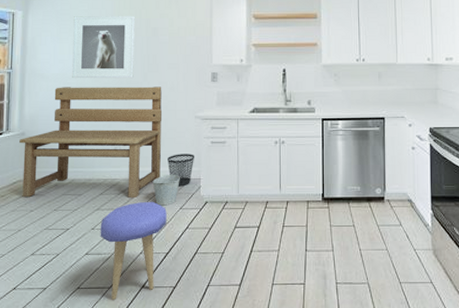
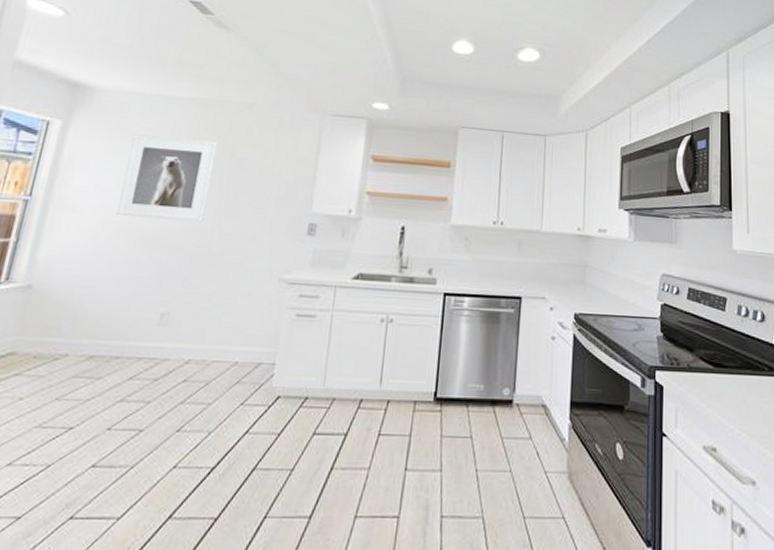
bench: present [19,86,162,199] -> none [10,225,240,388]
stool: present [100,201,167,300] -> none [118,392,221,537]
bucket: present [152,173,180,206] -> none [206,353,247,400]
wastebasket: present [167,154,194,187] -> none [232,328,271,374]

